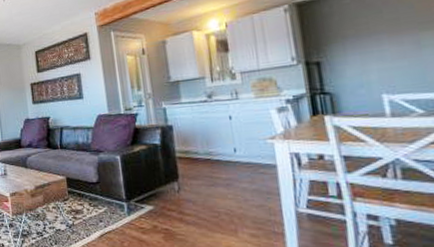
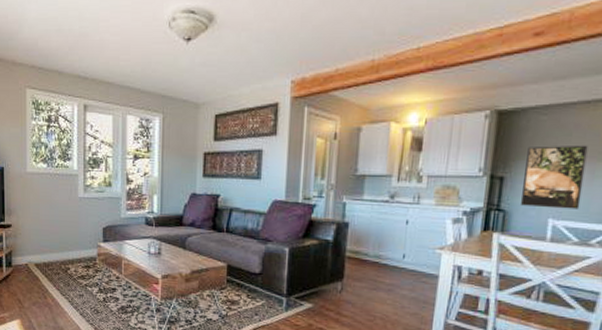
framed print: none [338,18,415,86] -> present [521,145,588,209]

